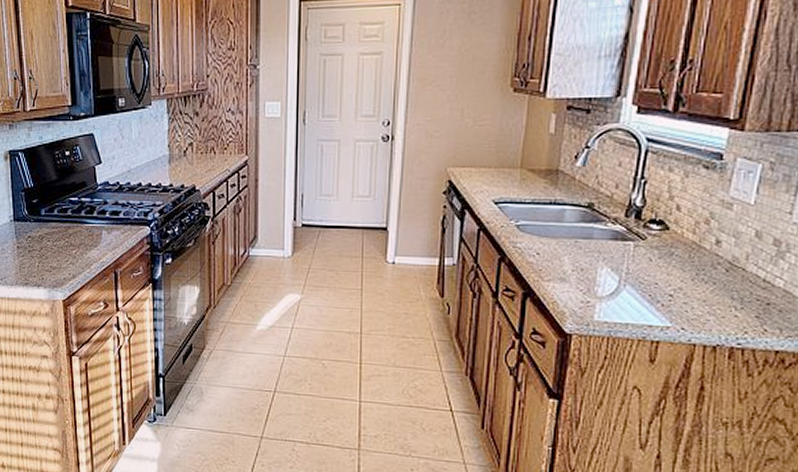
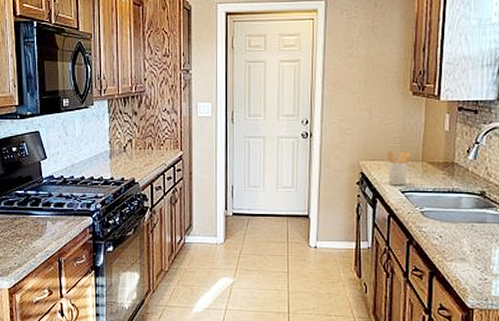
utensil holder: none [479,156,508,196] -> present [387,151,411,186]

